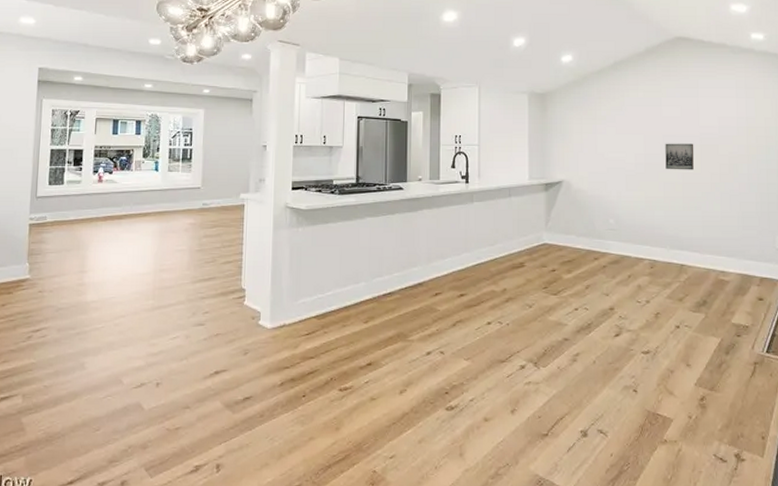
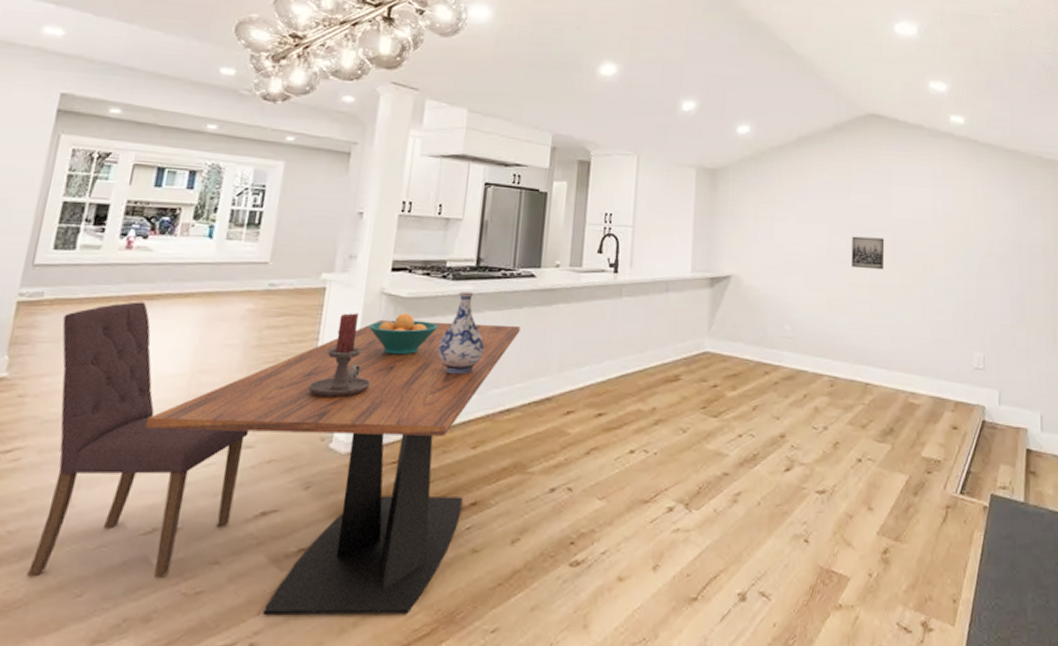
dining chair: none [60,221,200,418] -> present [26,301,249,577]
dining table: none [127,227,394,444] -> present [144,319,521,614]
candle holder: none [239,223,284,287] -> present [308,313,370,397]
fruit bowl: none [278,221,331,254] -> present [368,312,438,355]
vase: none [332,203,368,268] -> present [437,291,485,375]

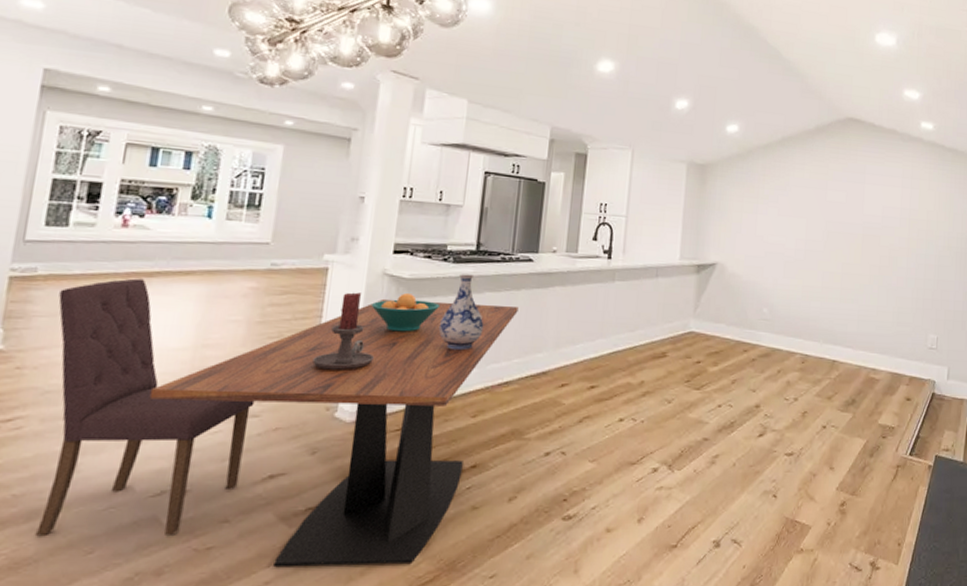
wall art: present [851,236,885,270] -> none [826,229,856,261]

